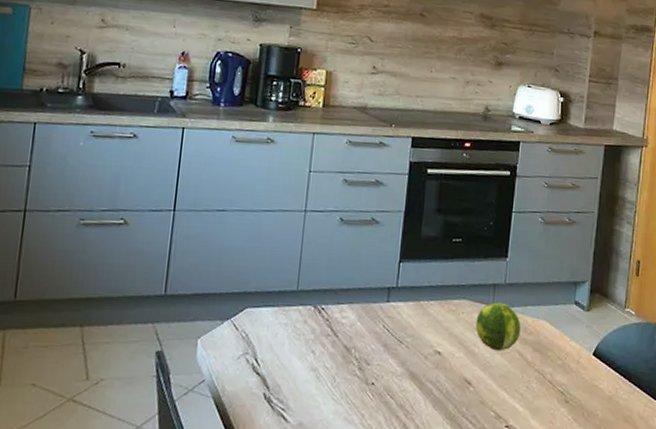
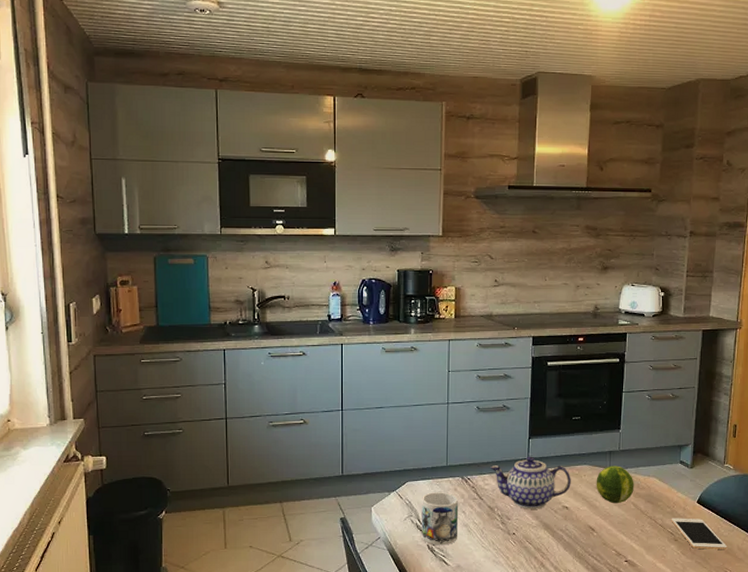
mug: none [257,324,308,395] -> present [422,492,459,546]
teapot: none [350,284,447,353] -> present [490,456,571,509]
cell phone: none [562,373,627,416] -> present [671,518,728,550]

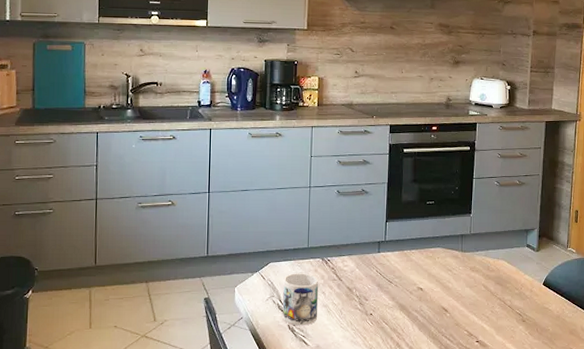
teapot: present [490,456,571,509] -> none [349,239,426,290]
fruit: present [596,466,634,504] -> none [449,248,484,286]
cell phone: present [671,518,728,550] -> none [519,299,572,330]

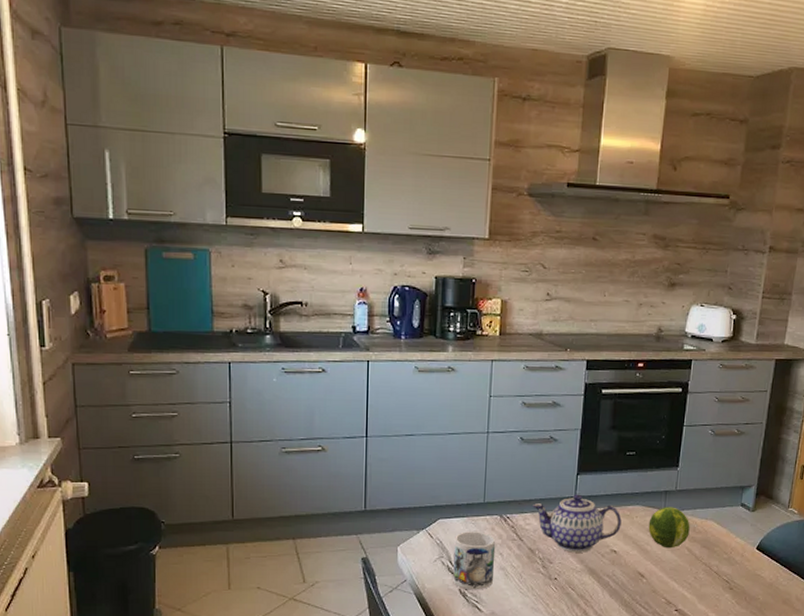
teapot: none [349,239,426,290] -> present [533,494,622,553]
fruit: none [449,248,484,286] -> present [648,507,690,549]

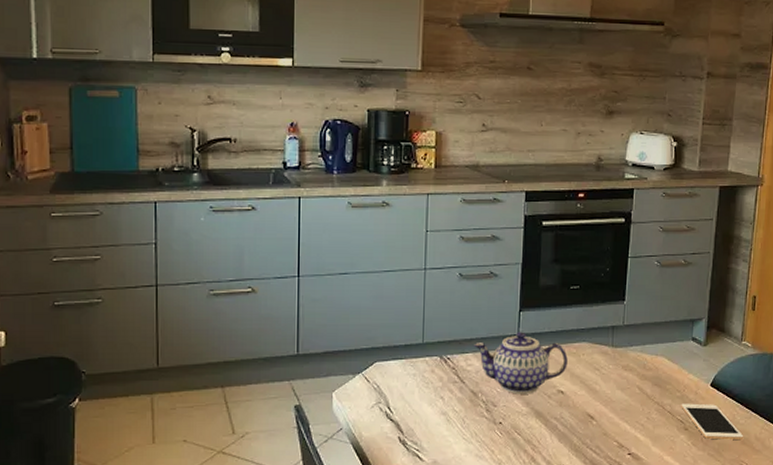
mug: present [453,531,496,590] -> none [392,374,436,438]
fruit: present [648,507,690,549] -> none [596,343,640,388]
cell phone: none [727,565,786,599] -> present [681,403,744,440]

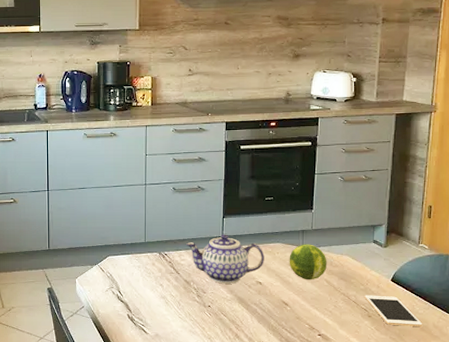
fruit: none [596,343,640,388] -> present [289,244,327,280]

